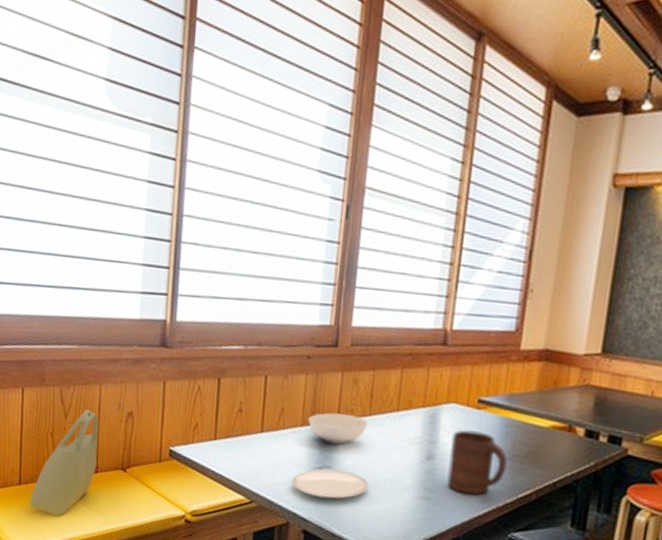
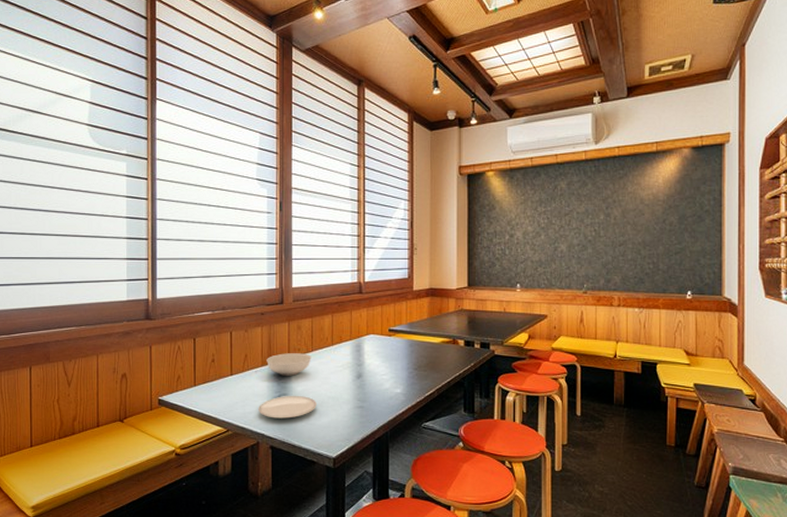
handbag: present [30,409,99,516] -> none [41,377,98,468]
cup: present [447,429,508,496] -> none [373,352,415,400]

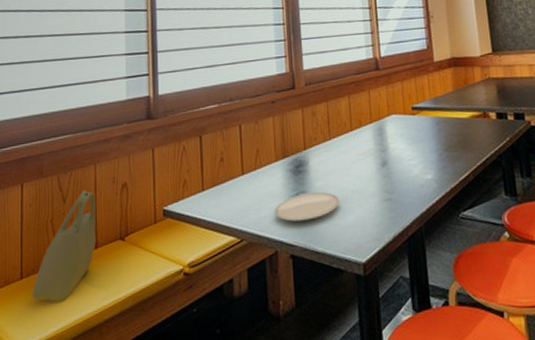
handbag: none [41,377,98,468] -> present [32,190,96,302]
bowl: present [266,353,312,376] -> none [280,142,330,171]

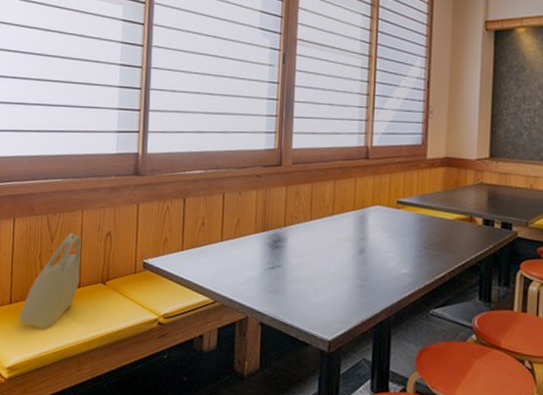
plate: present [275,191,339,222] -> none [249,267,313,294]

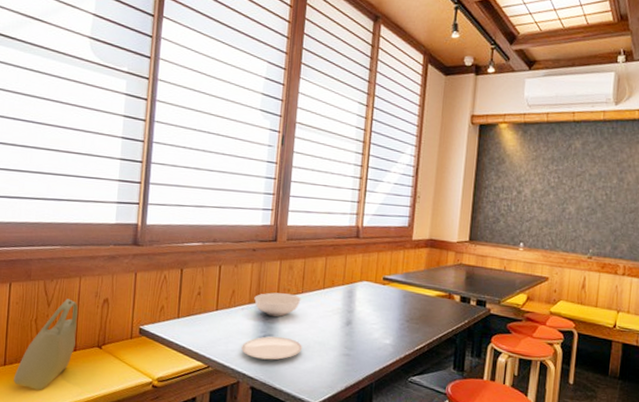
plate: none [249,267,313,294] -> present [241,336,302,360]
bowl: none [260,220,310,246] -> present [254,292,301,317]

